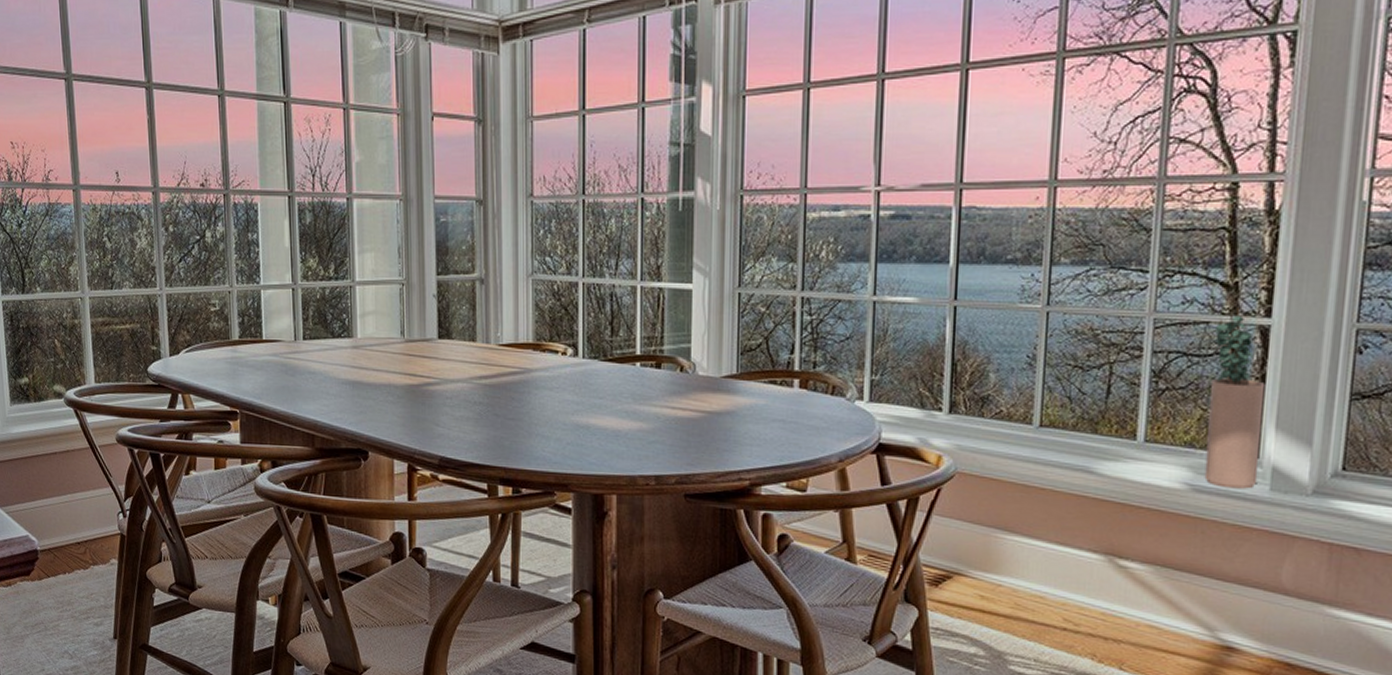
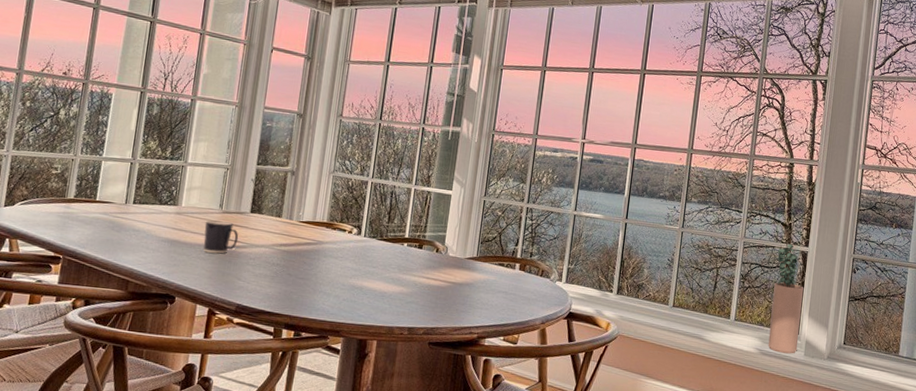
mug: none [387,353,429,395] -> present [203,220,239,254]

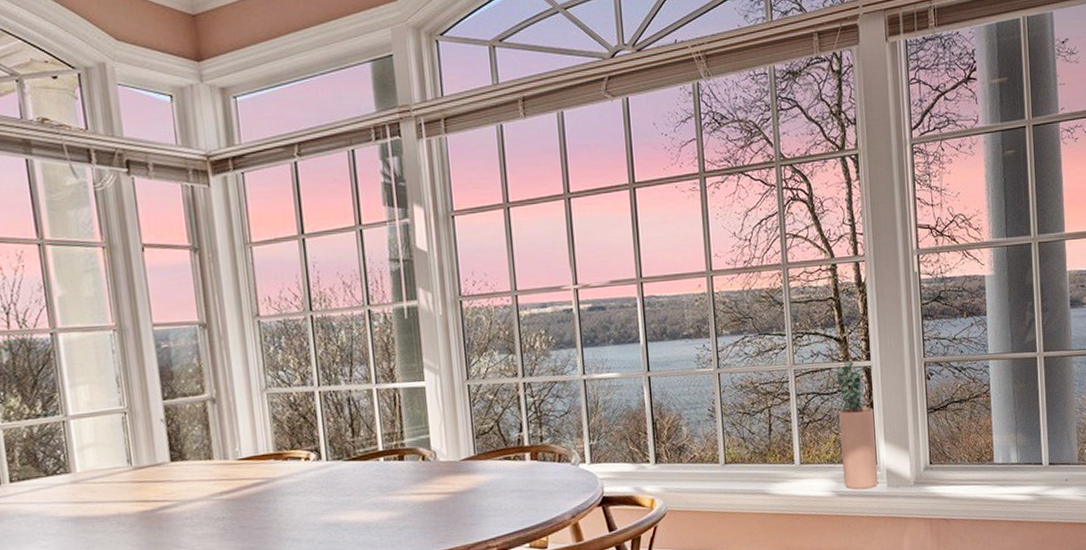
mug: present [203,220,239,254] -> none [114,479,164,523]

